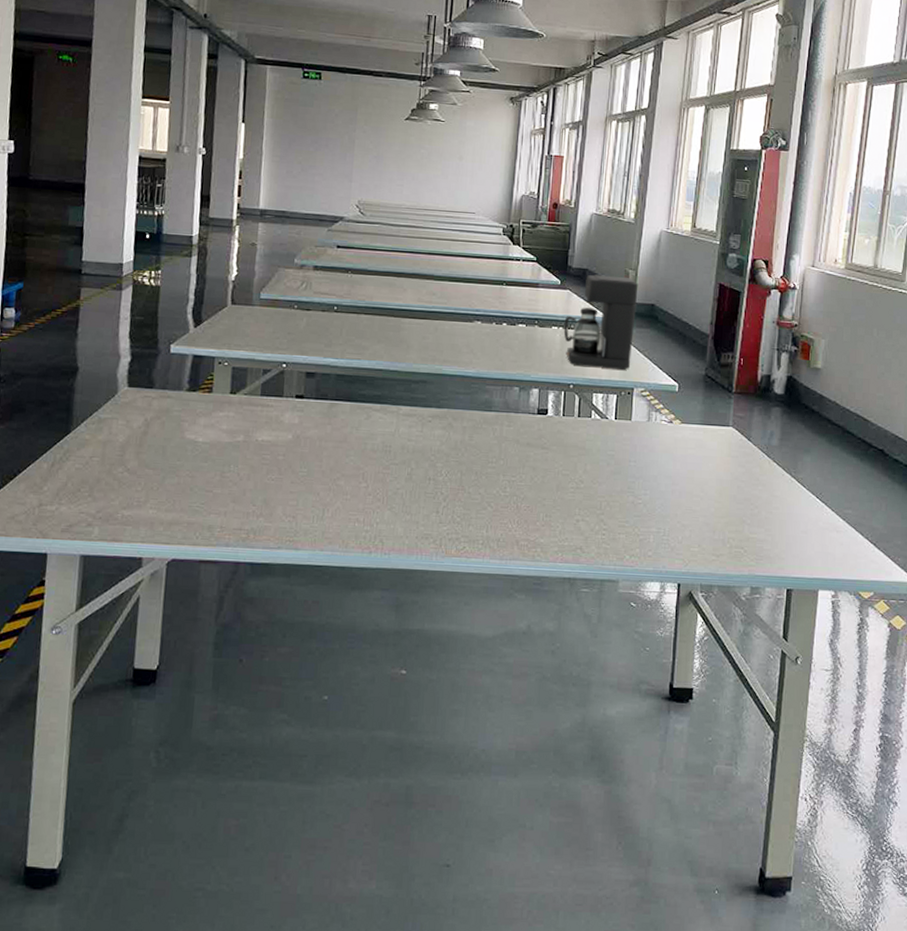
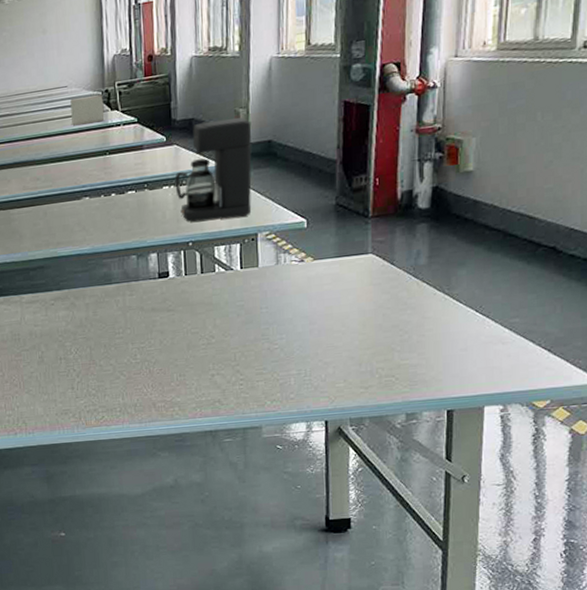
box: none [475,226,508,253] -> present [70,95,105,126]

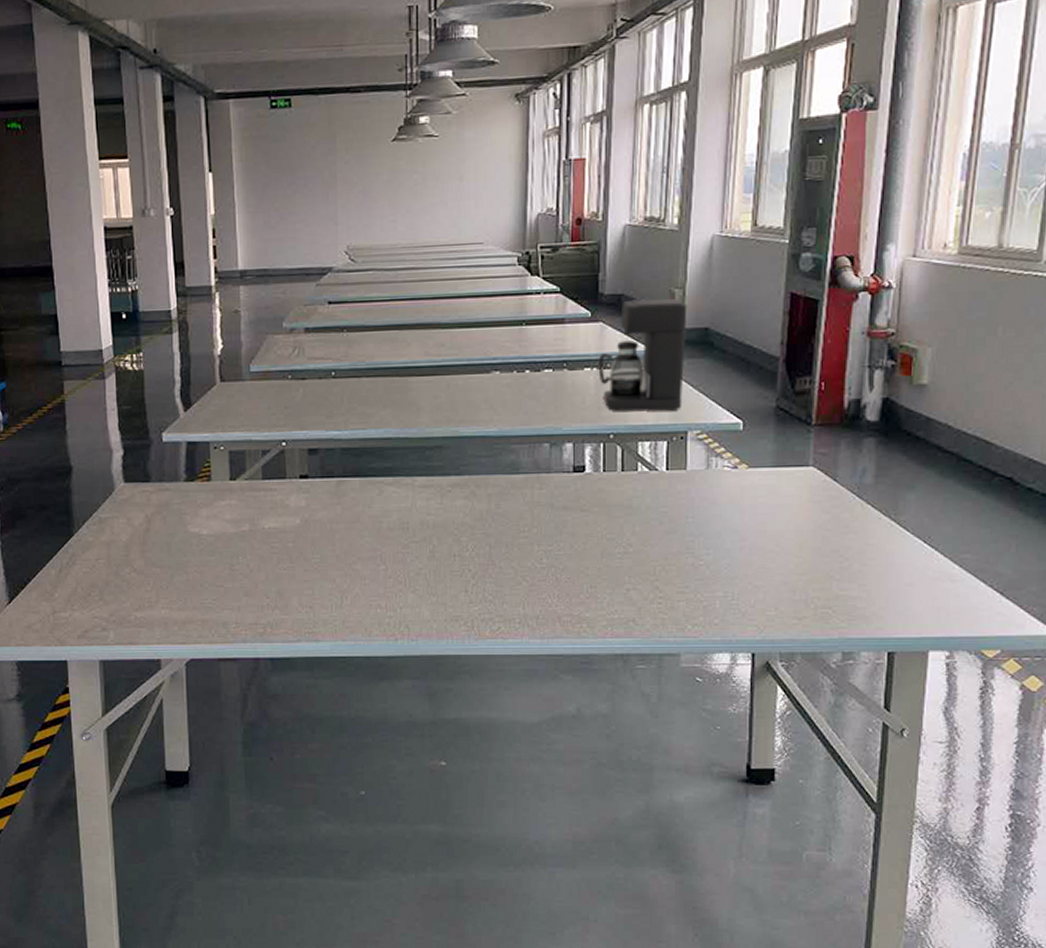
box: present [70,95,105,126] -> none [485,257,523,289]

